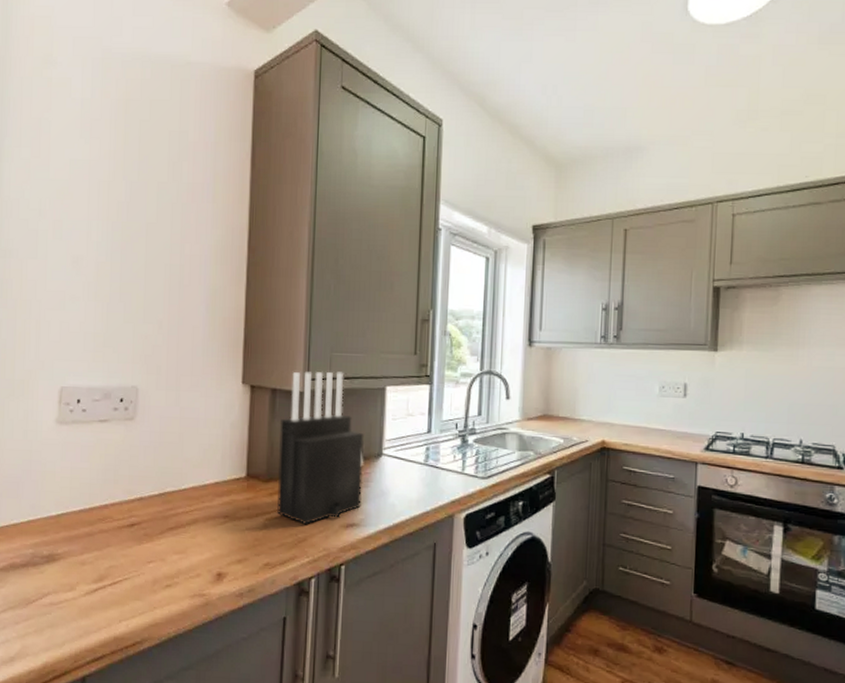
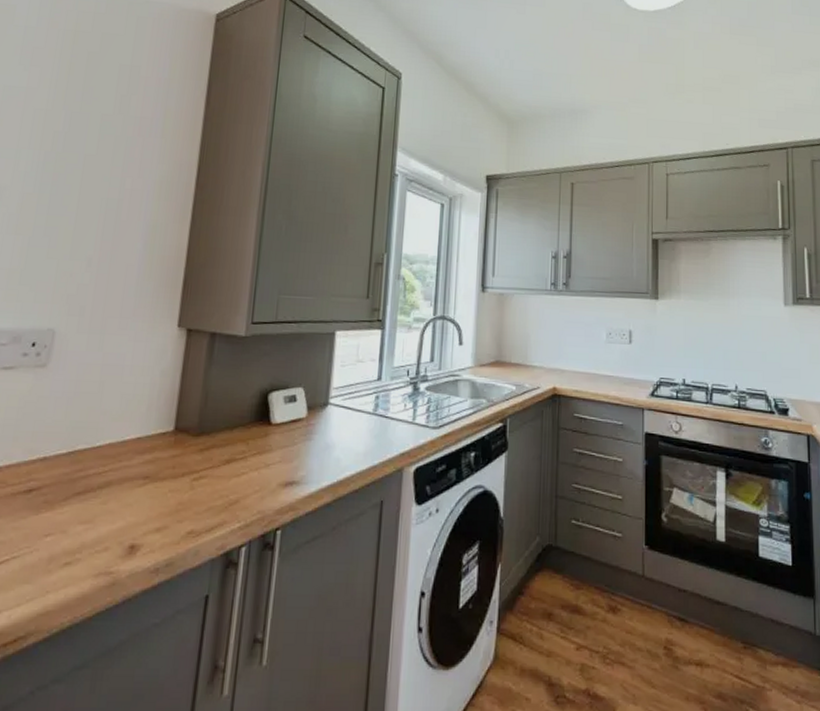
knife block: present [277,371,364,525] -> none [207,314,310,485]

